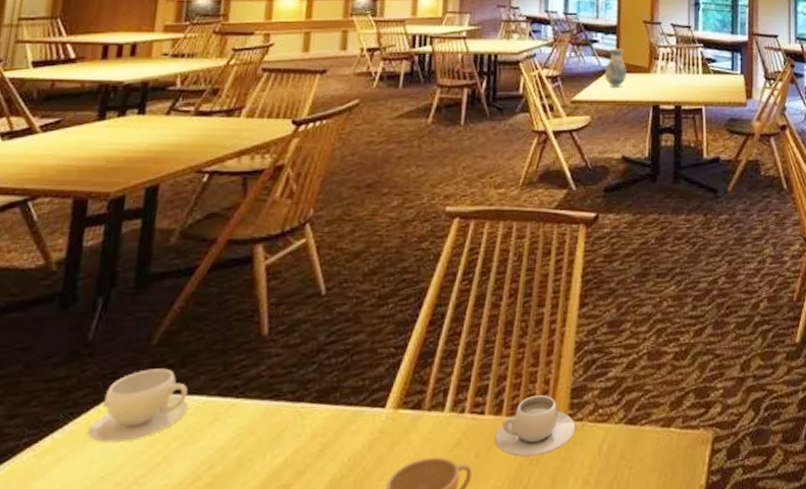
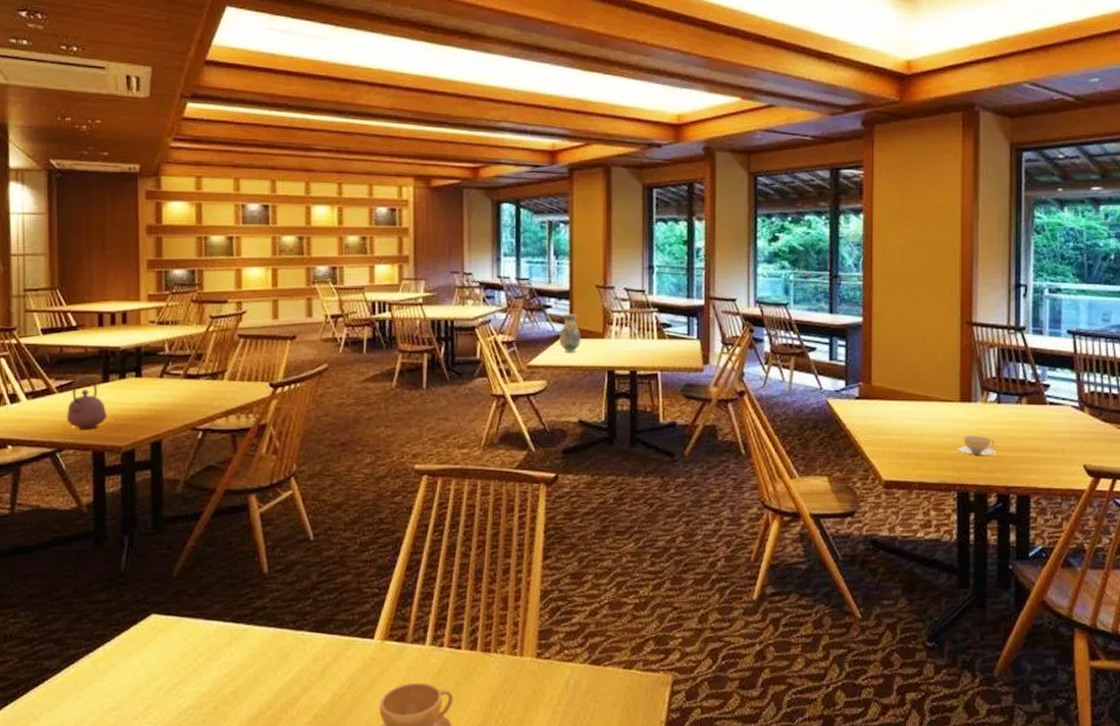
teapot: none [47,114,98,174] -> present [67,376,107,429]
teacup: present [87,368,189,443] -> none [130,597,209,655]
teacup: present [493,394,576,457] -> none [470,634,544,687]

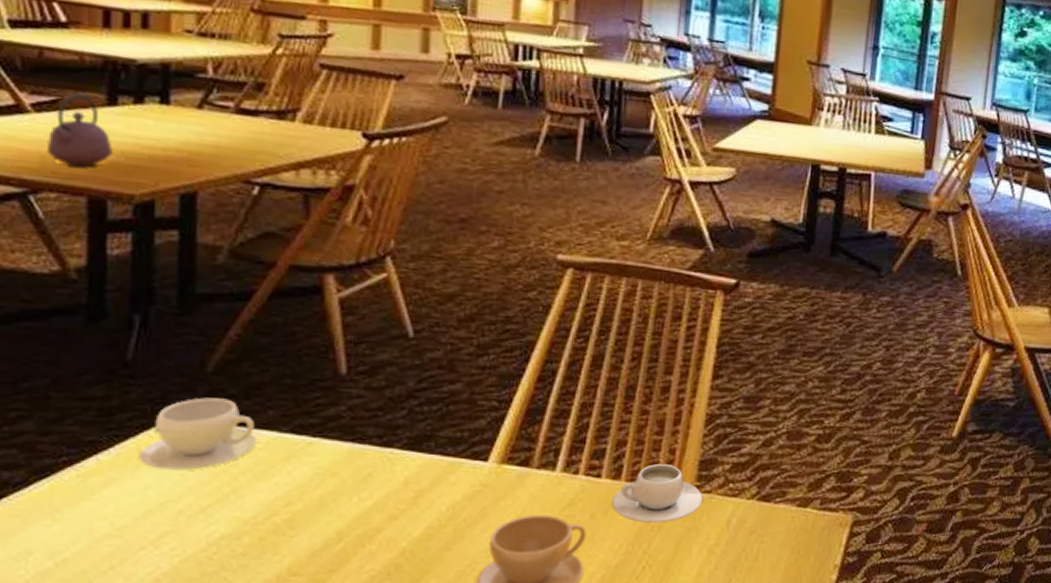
teacup: none [130,597,209,655] -> present [138,397,257,470]
teacup: none [470,634,544,687] -> present [611,463,703,523]
vase: present [560,314,581,352] -> none [756,90,783,137]

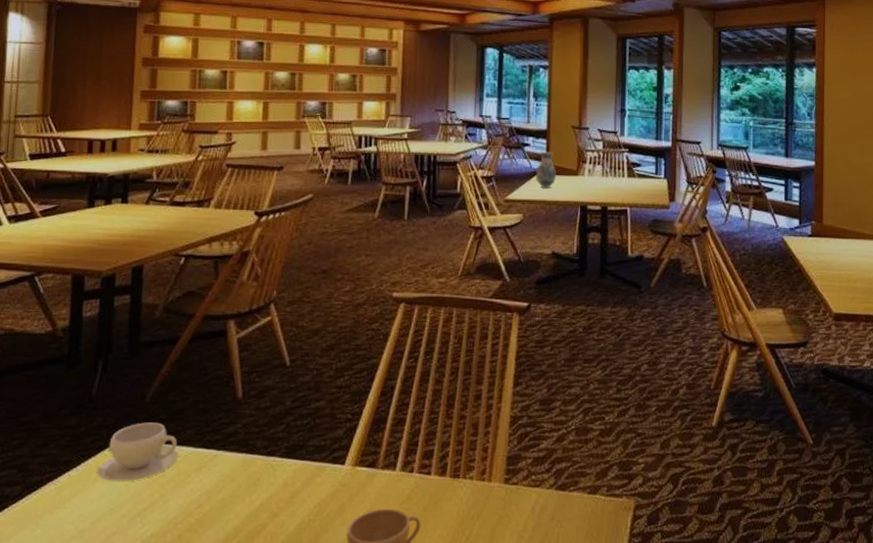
teapot: present [48,93,113,167] -> none [48,201,90,254]
teacup: present [611,463,703,523] -> none [439,460,511,513]
vase: none [756,90,783,137] -> present [536,151,556,187]

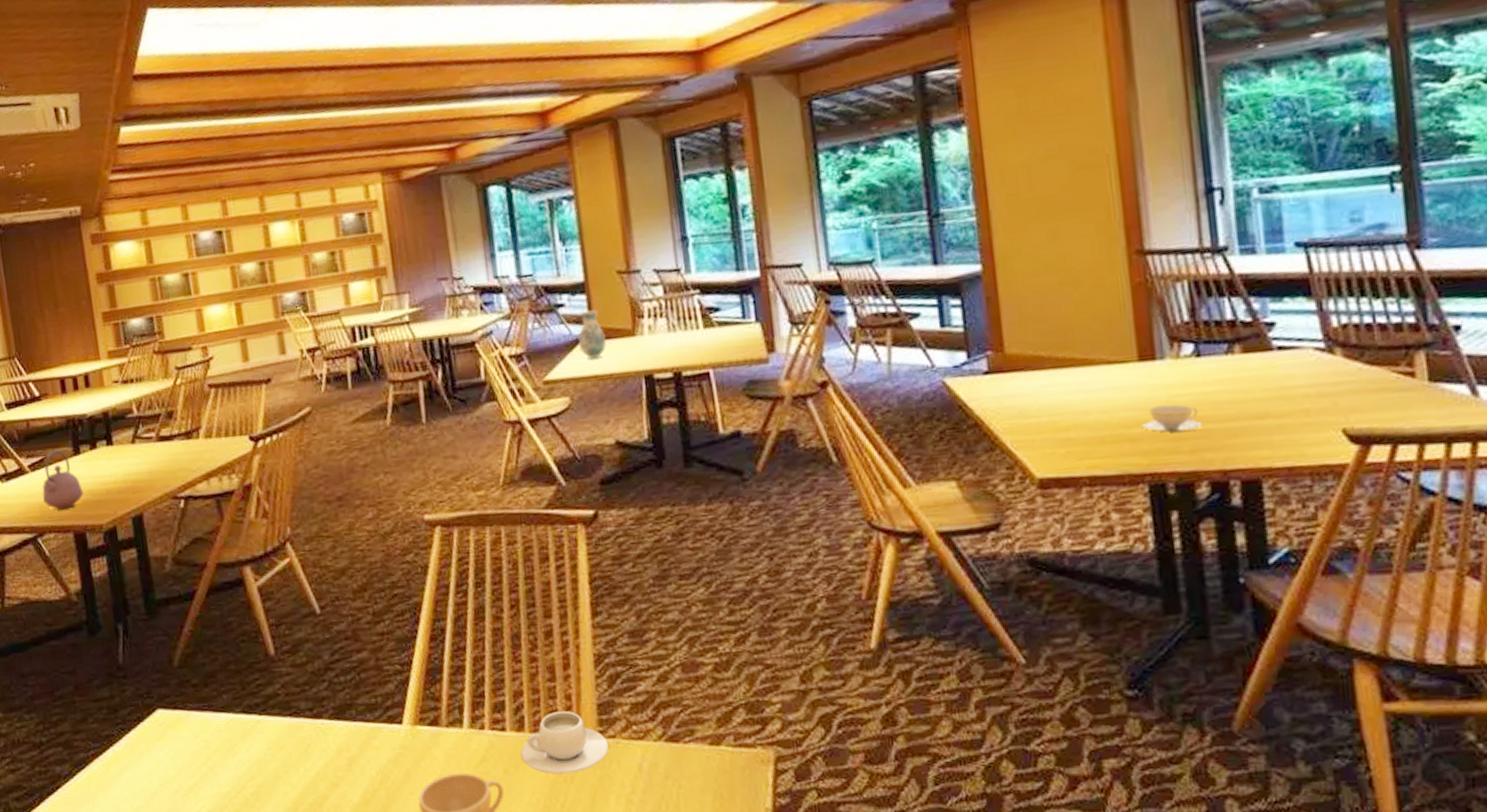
teapot: none [48,201,90,254] -> present [42,450,84,510]
teacup: present [97,422,179,481] -> none [140,688,220,755]
teacup: none [439,460,511,513] -> present [520,710,609,774]

